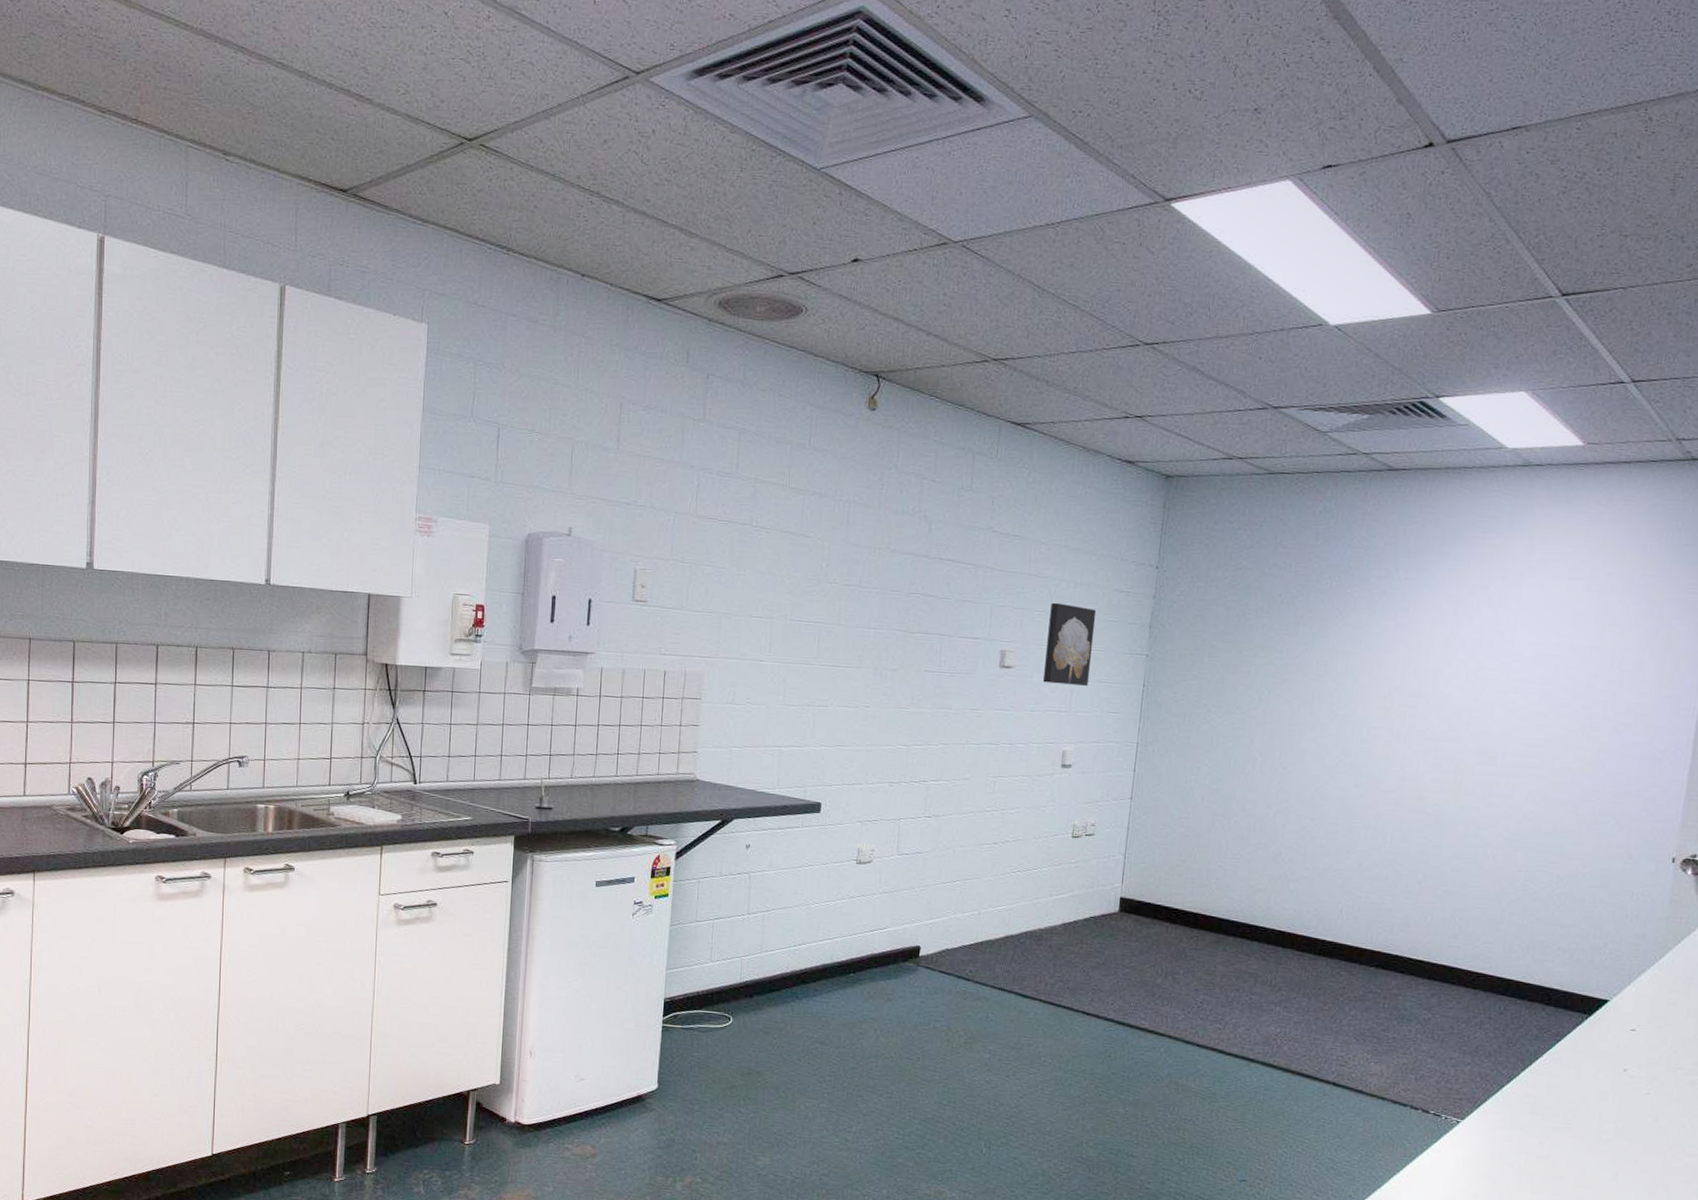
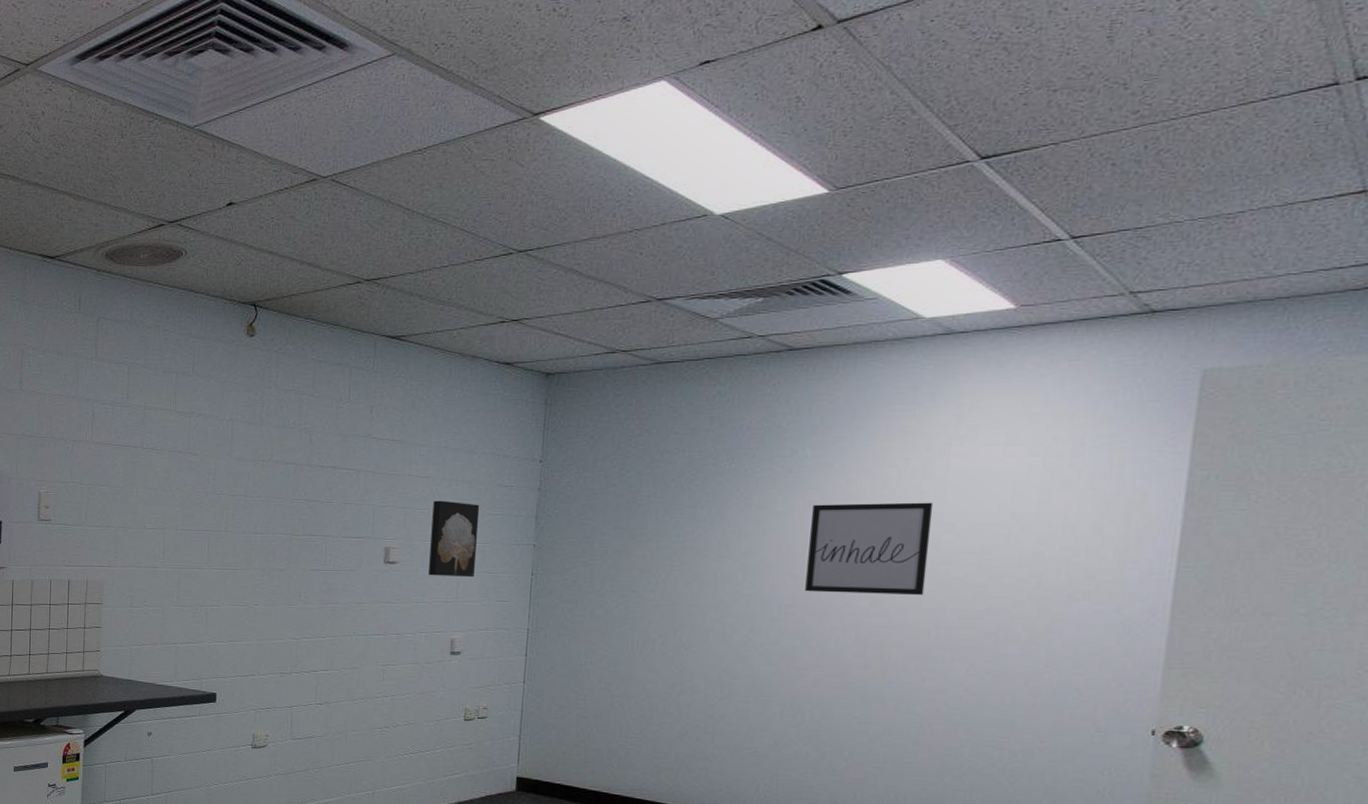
wall art: none [1392,627,1506,722] -> present [805,502,934,595]

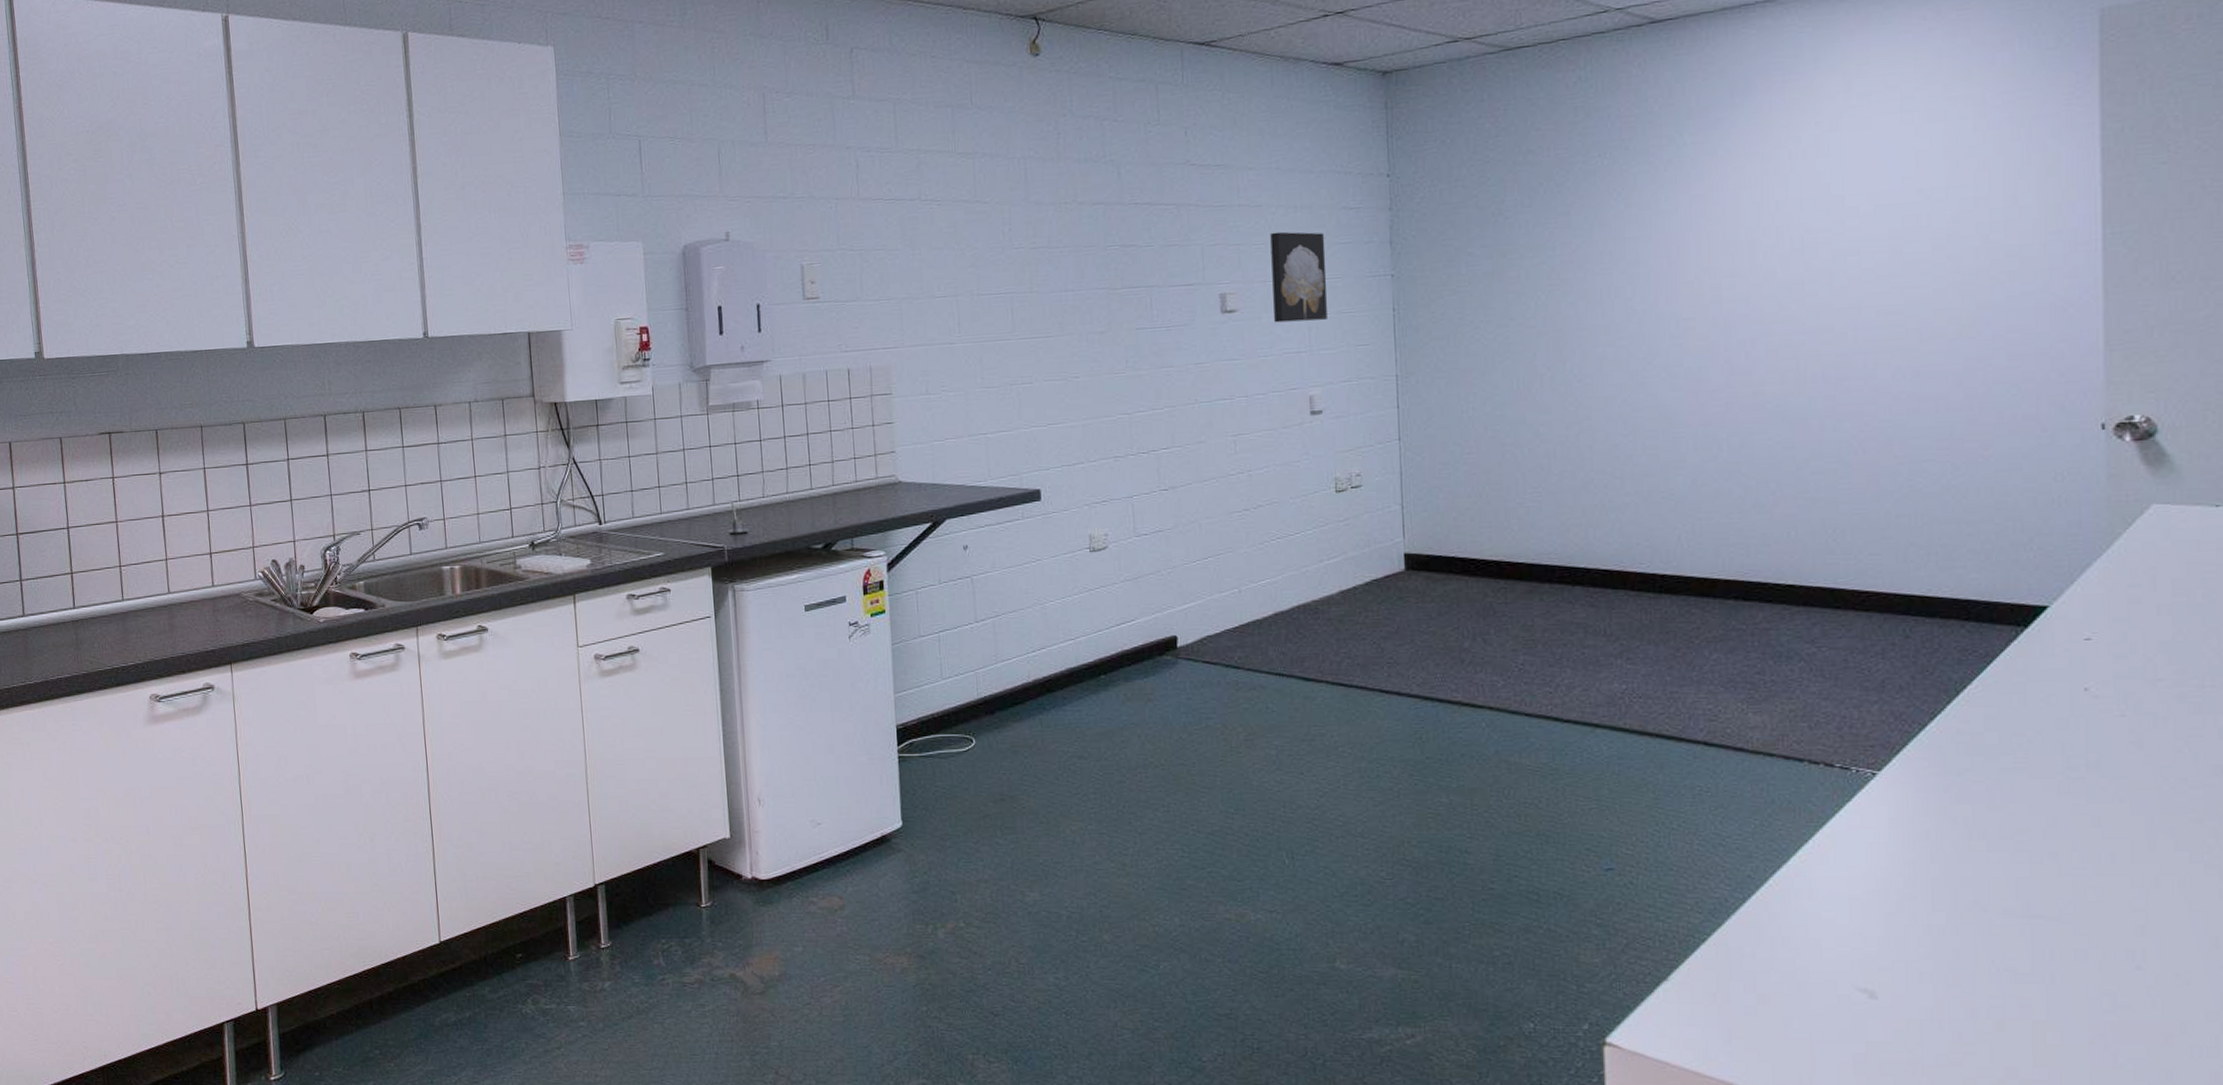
wall art: present [805,502,934,595] -> none [1700,184,1835,301]

